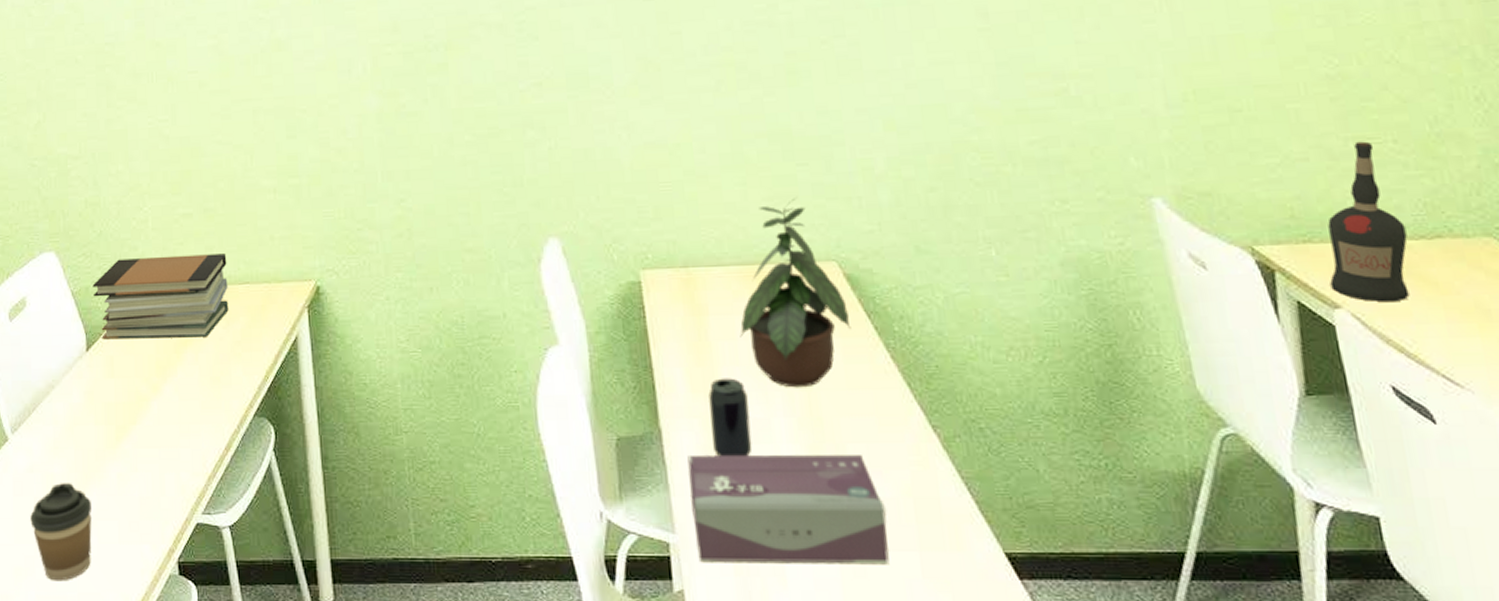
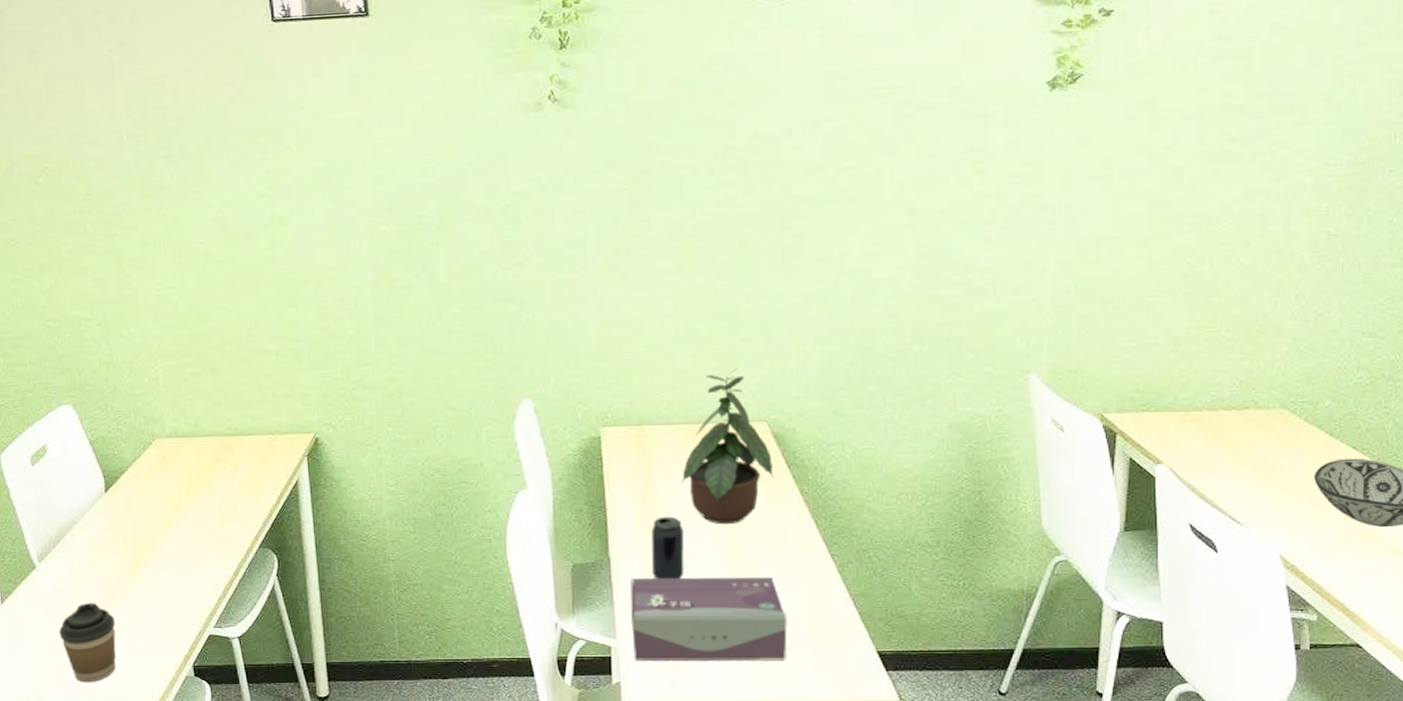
book stack: present [92,253,229,340] -> none [108,408,236,482]
liquor bottle: present [1327,141,1410,303] -> none [1157,330,1223,460]

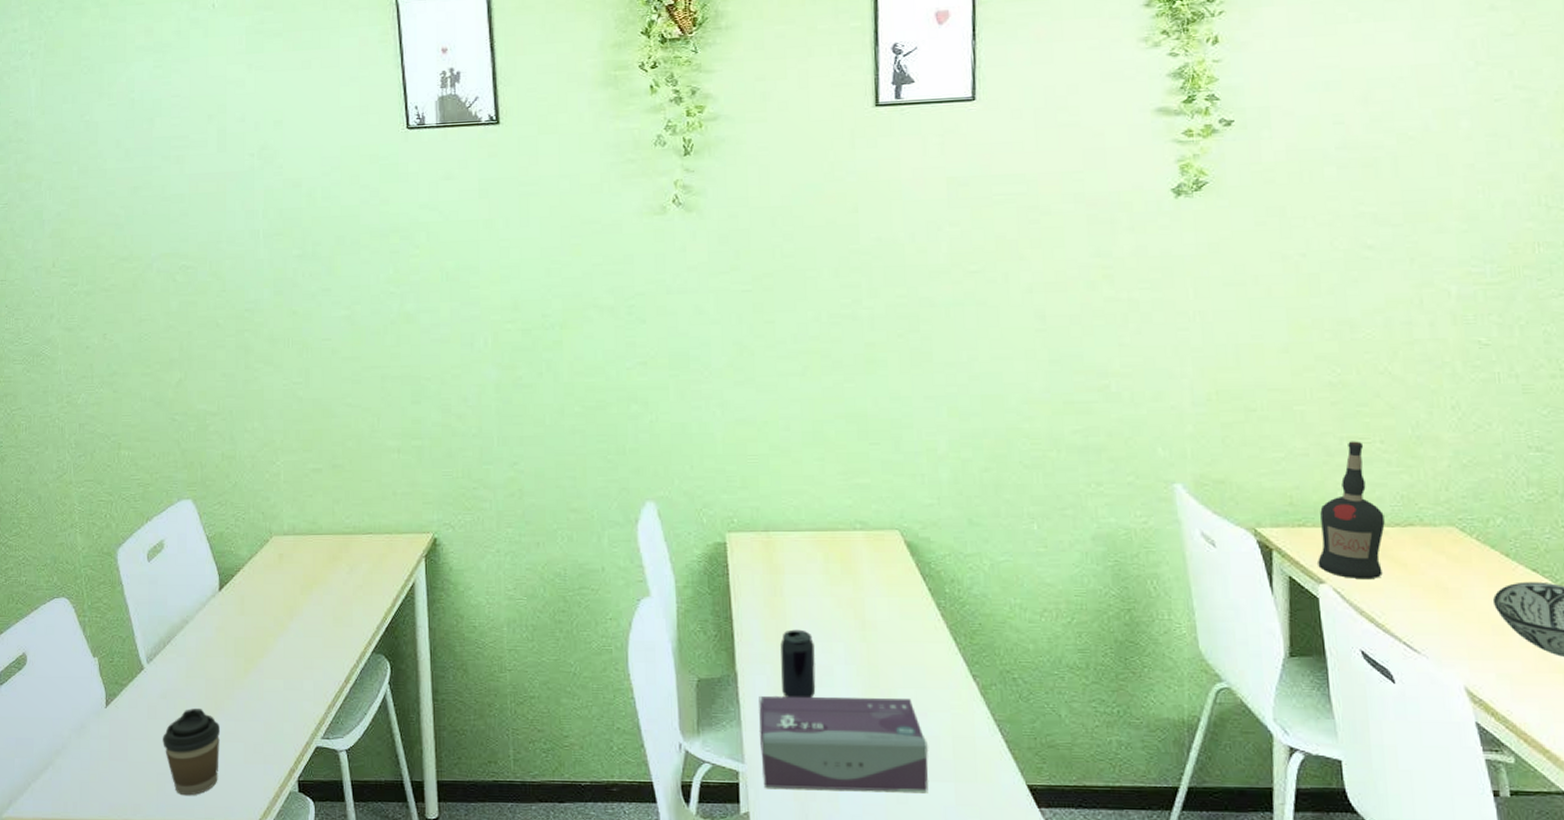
potted plant: present [681,368,774,525] -> none [811,473,908,640]
liquor bottle: none [1157,330,1223,460] -> present [1318,441,1385,580]

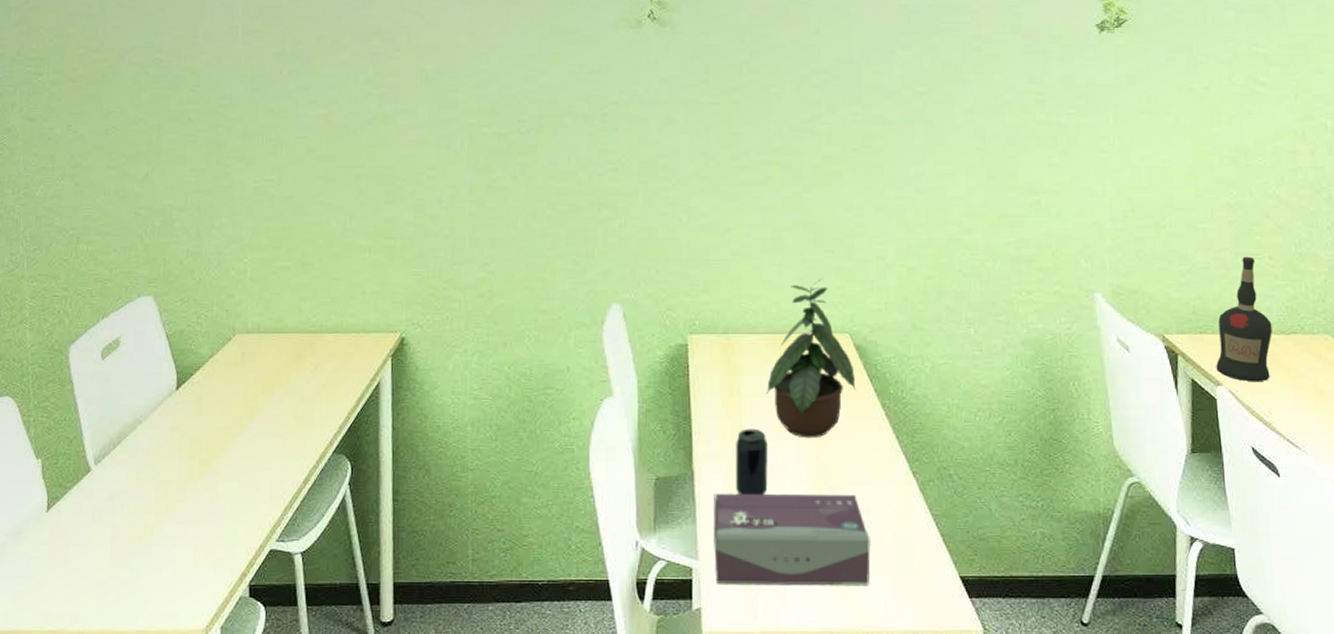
coffee cup: present [163,709,221,796] -> none [106,512,170,603]
potted plant: none [811,473,908,640] -> present [766,279,856,438]

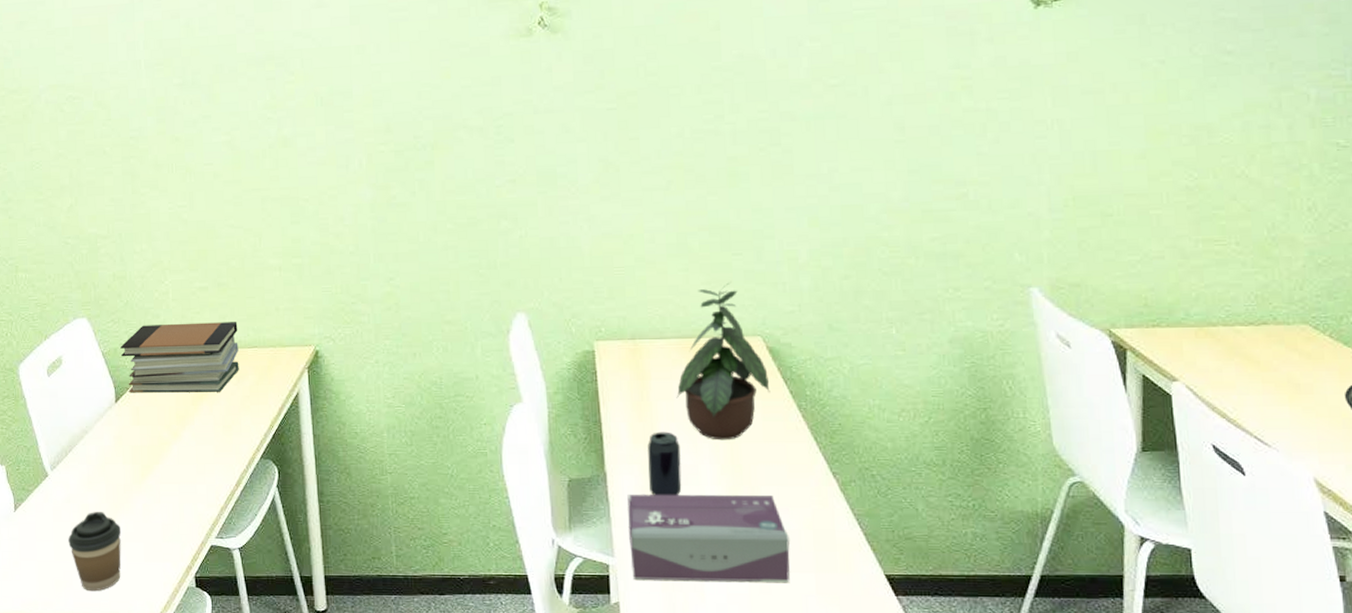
coffee cup: none [106,512,170,603] -> present [68,512,122,592]
book stack: none [187,304,320,380] -> present [120,322,239,393]
liquor bottle: present [1216,256,1272,382] -> none [1171,243,1239,377]

